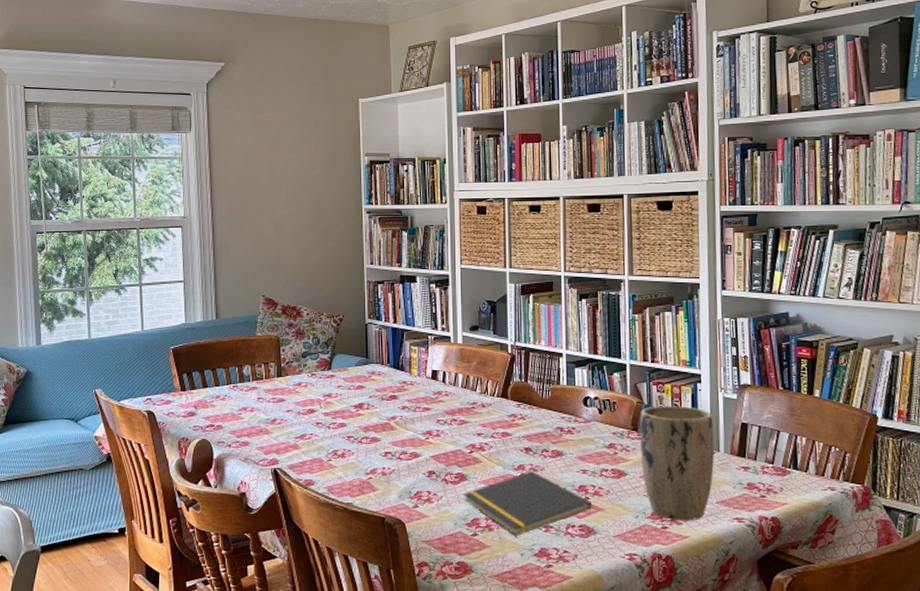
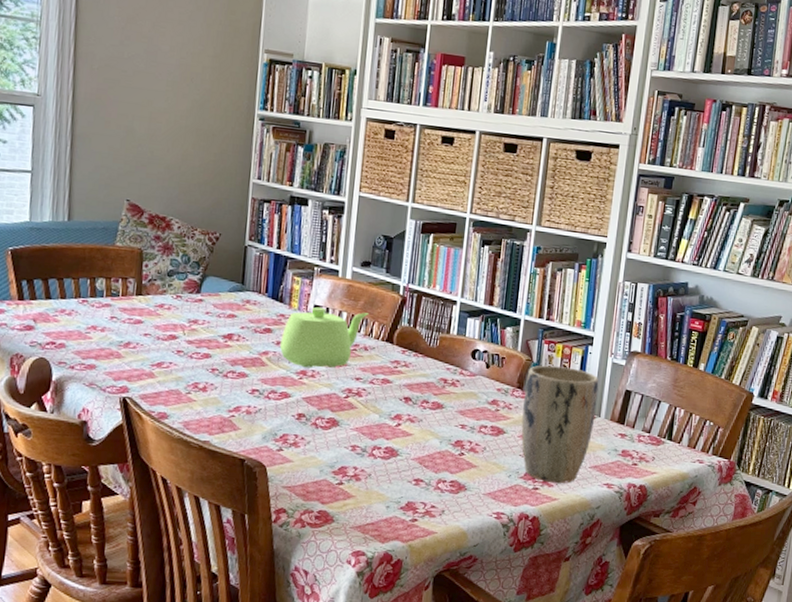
teapot: none [406,371,482,428] -> present [280,306,368,368]
notepad: present [462,471,593,536] -> none [332,421,467,487]

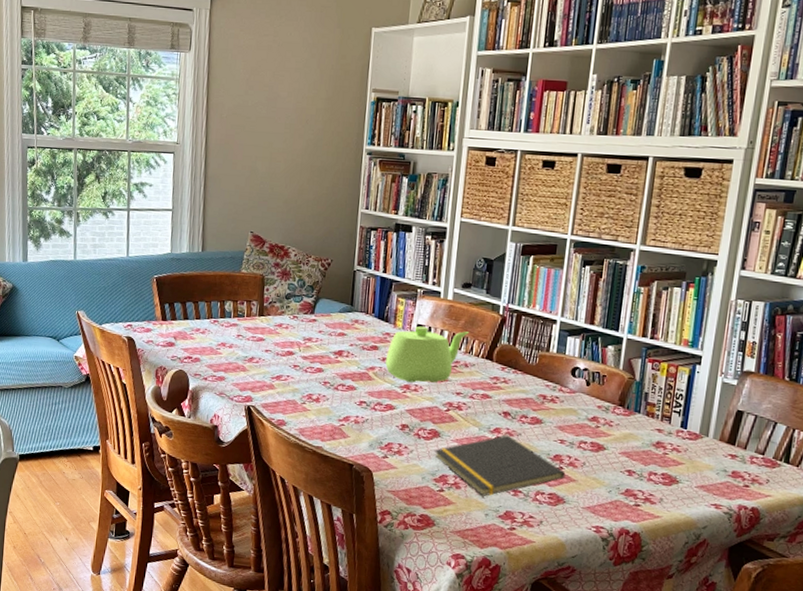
notepad: none [332,421,467,487] -> present [434,435,566,496]
plant pot: present [521,365,599,484] -> none [622,383,708,502]

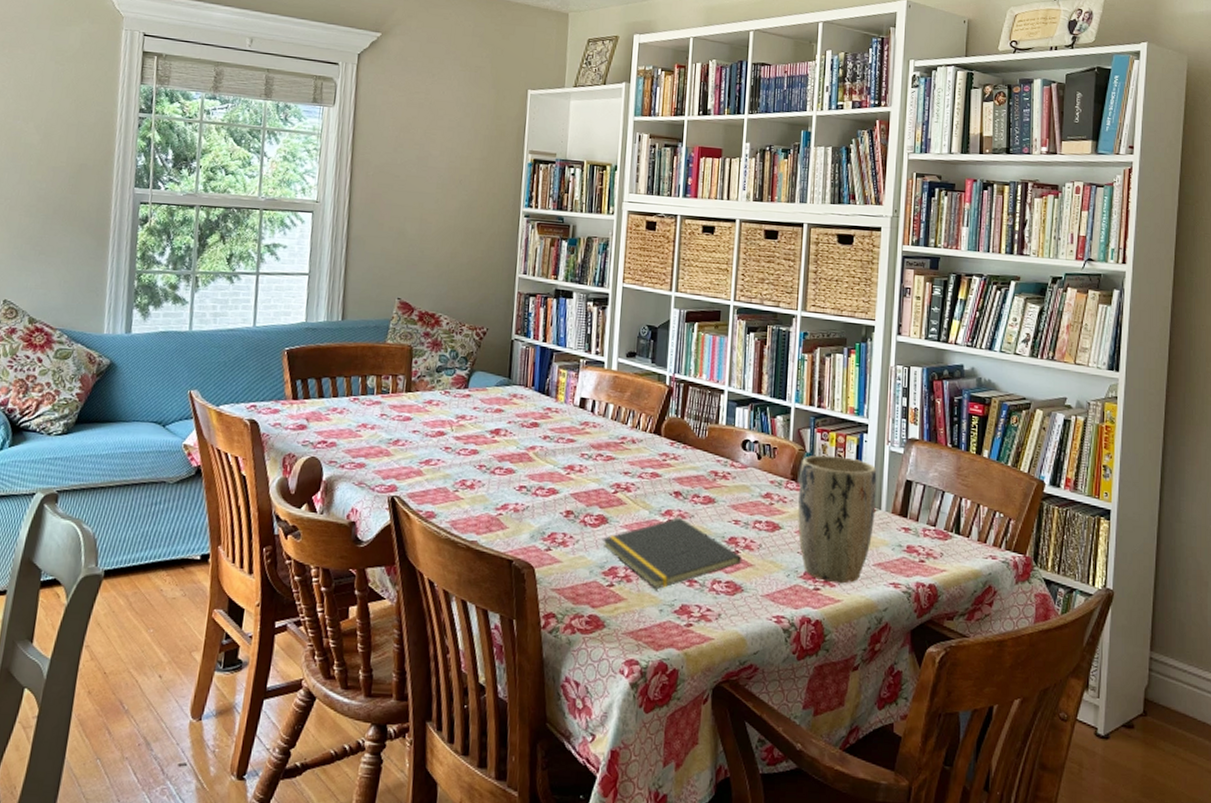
teapot: present [385,326,469,383] -> none [547,399,635,463]
plant pot: none [622,383,708,502] -> present [797,455,877,584]

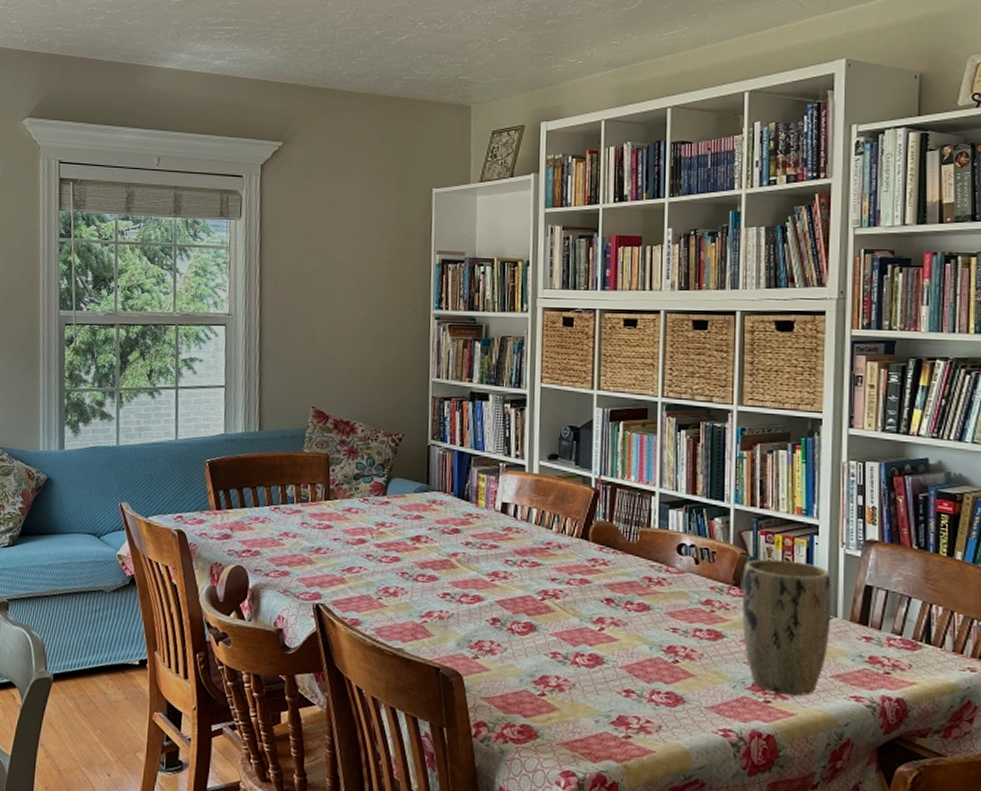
notepad: present [601,517,742,589] -> none [530,625,683,699]

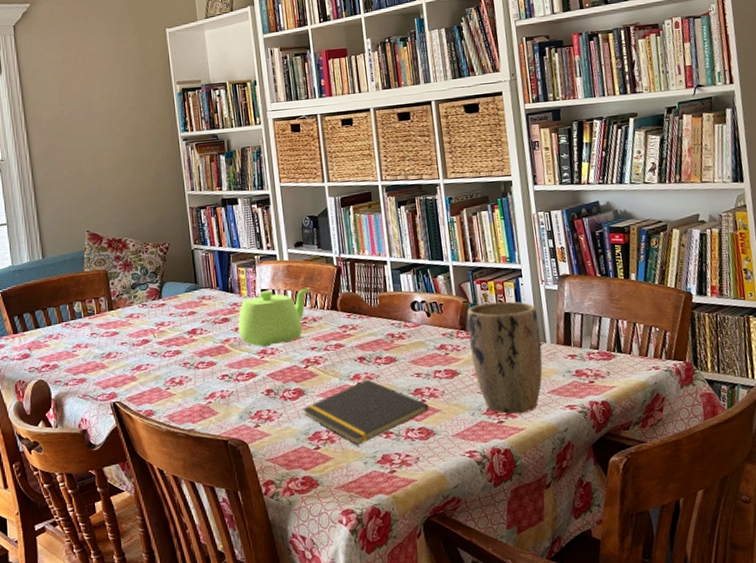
teapot: none [469,504,559,569] -> present [238,287,310,347]
notepad: none [530,625,683,699] -> present [302,379,430,445]

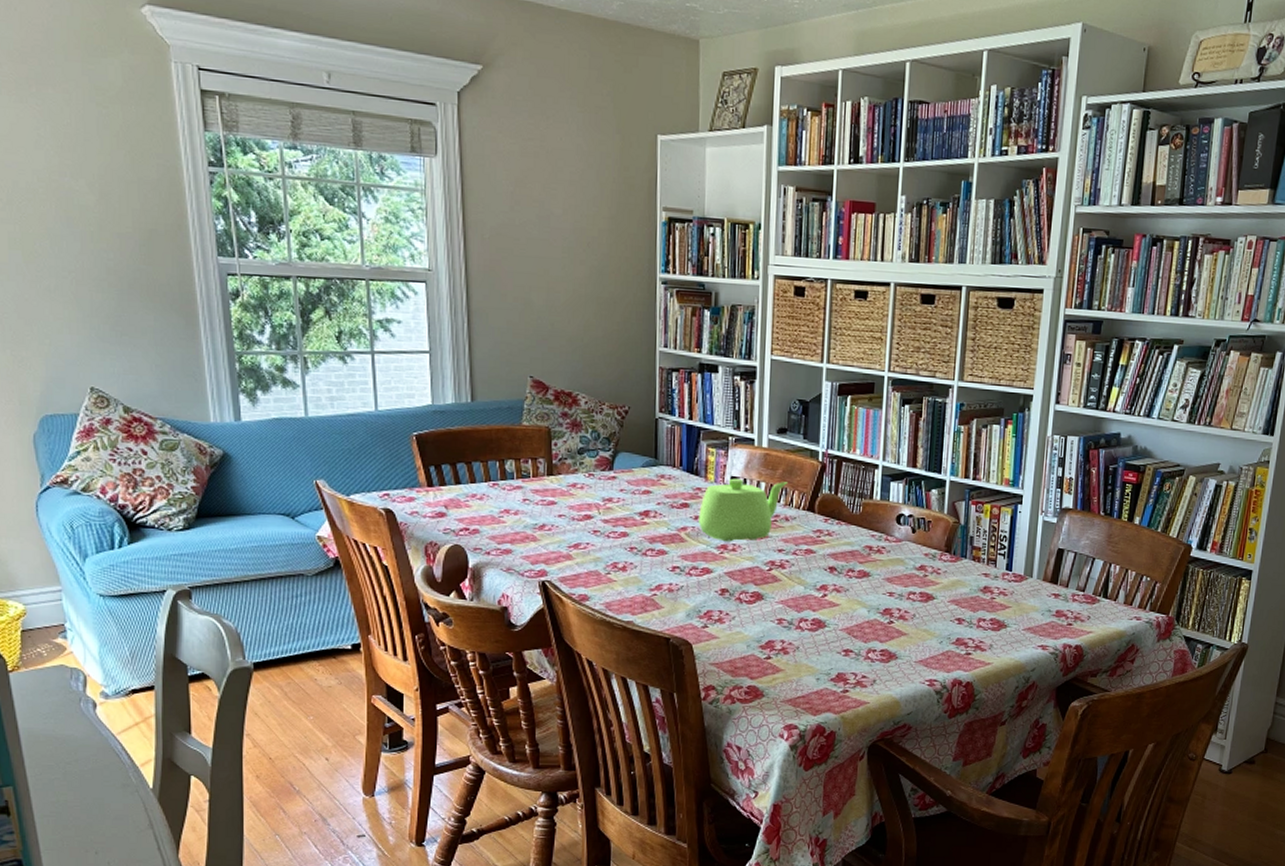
notepad: present [302,379,430,445] -> none [758,591,897,660]
plant pot: present [467,301,543,415] -> none [951,527,1030,648]

